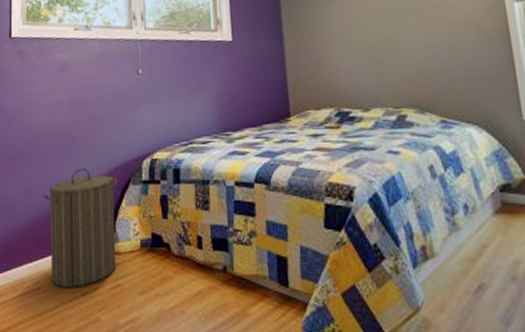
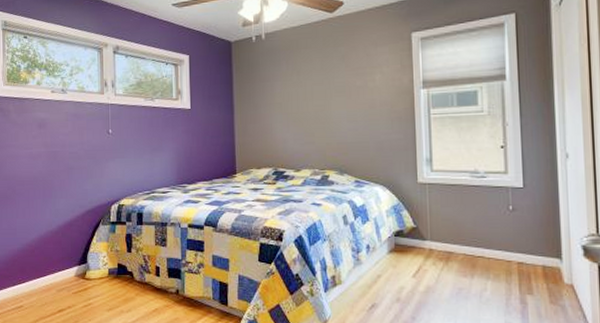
laundry hamper: present [43,167,117,287] -> none [24,210,89,306]

